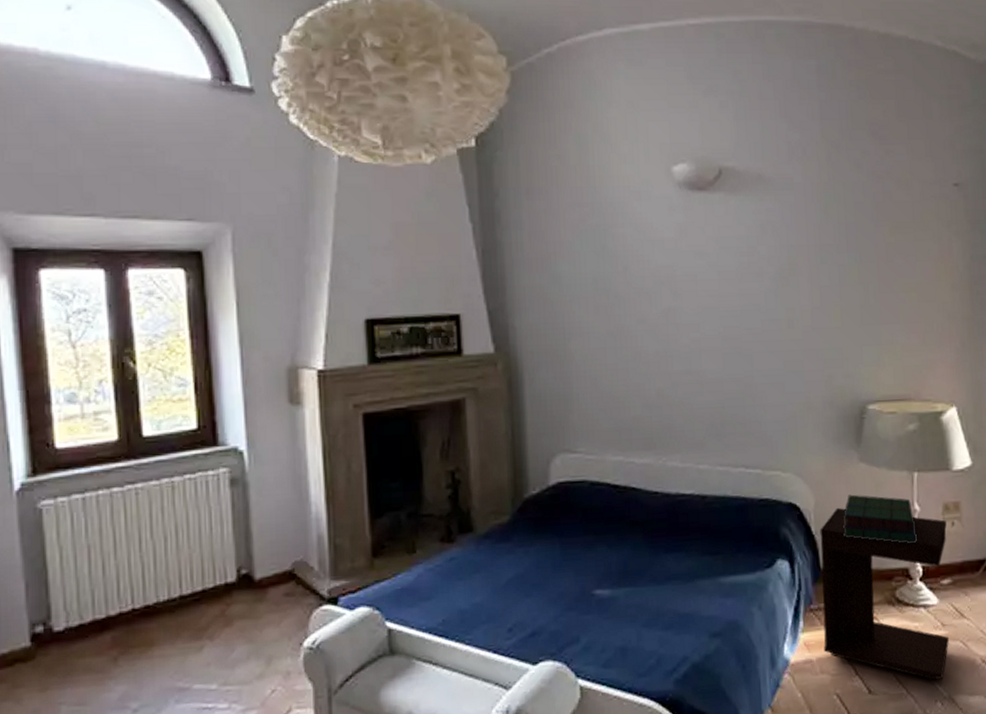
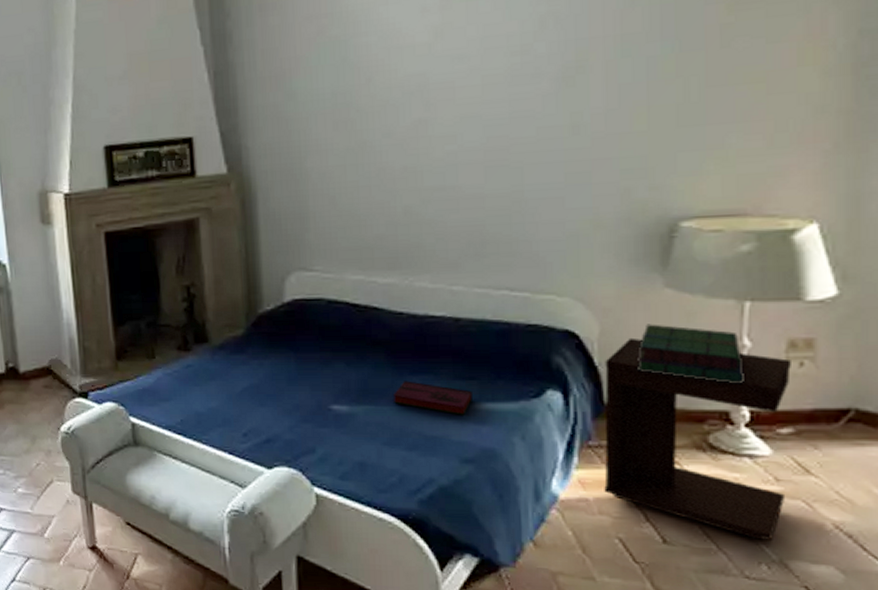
hardback book: none [651,559,718,590] -> present [394,381,473,415]

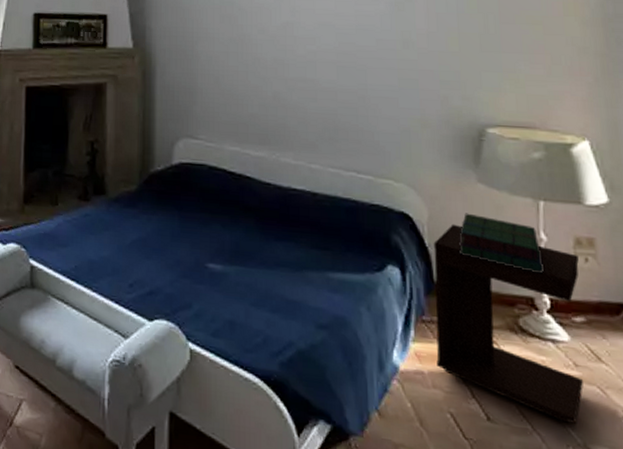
hardback book: present [394,381,473,415] -> none [261,246,327,283]

